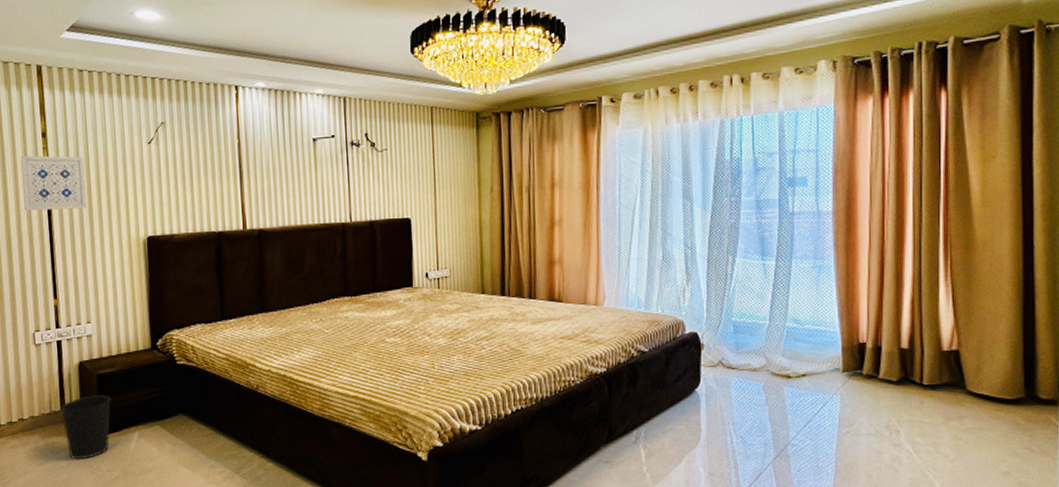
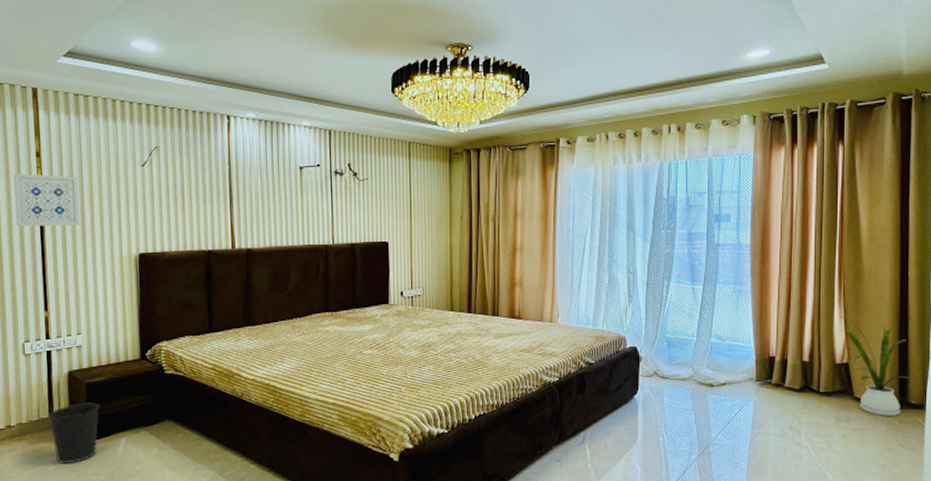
house plant: none [946,294,1046,414] -> present [839,316,915,416]

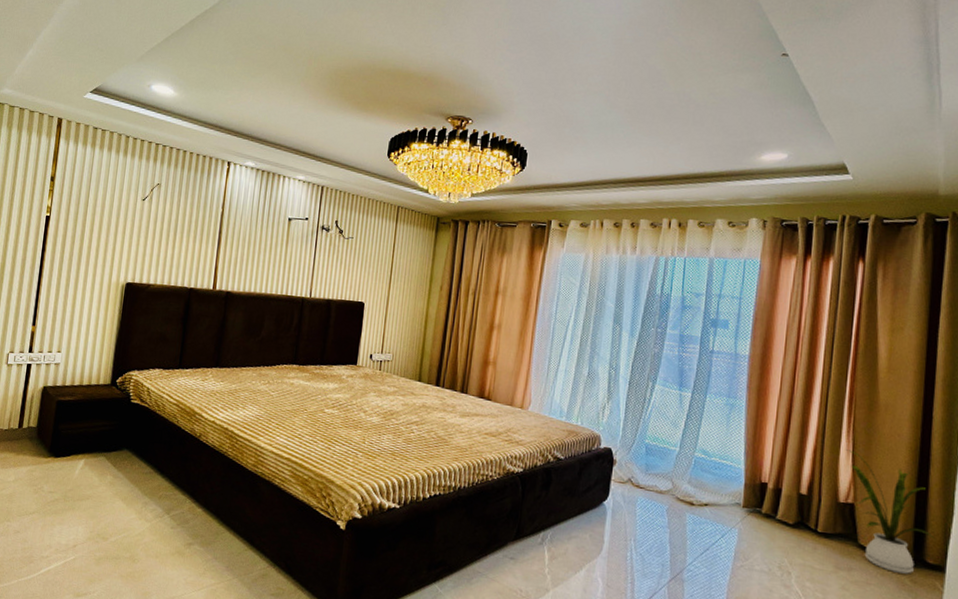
wall art: present [14,173,79,227] -> none [22,194,84,249]
wastebasket: present [49,403,100,465] -> none [17,419,66,478]

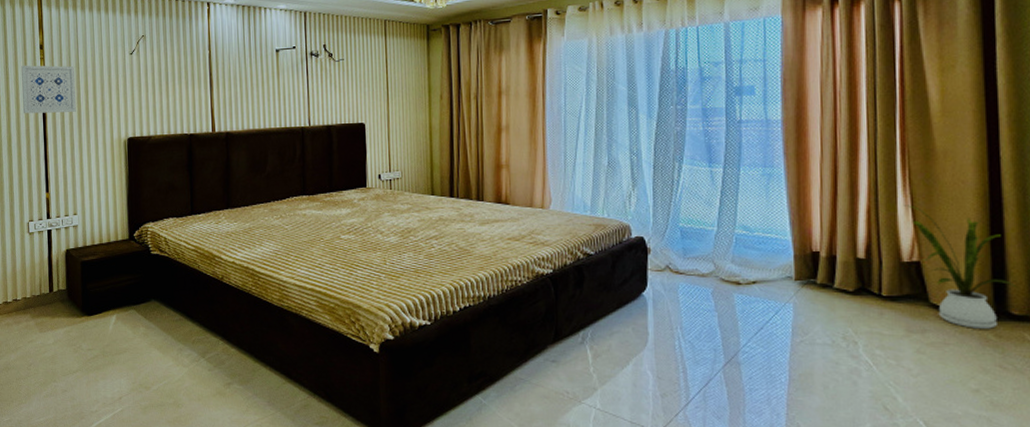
wall art: none [22,194,84,249] -> present [21,65,76,114]

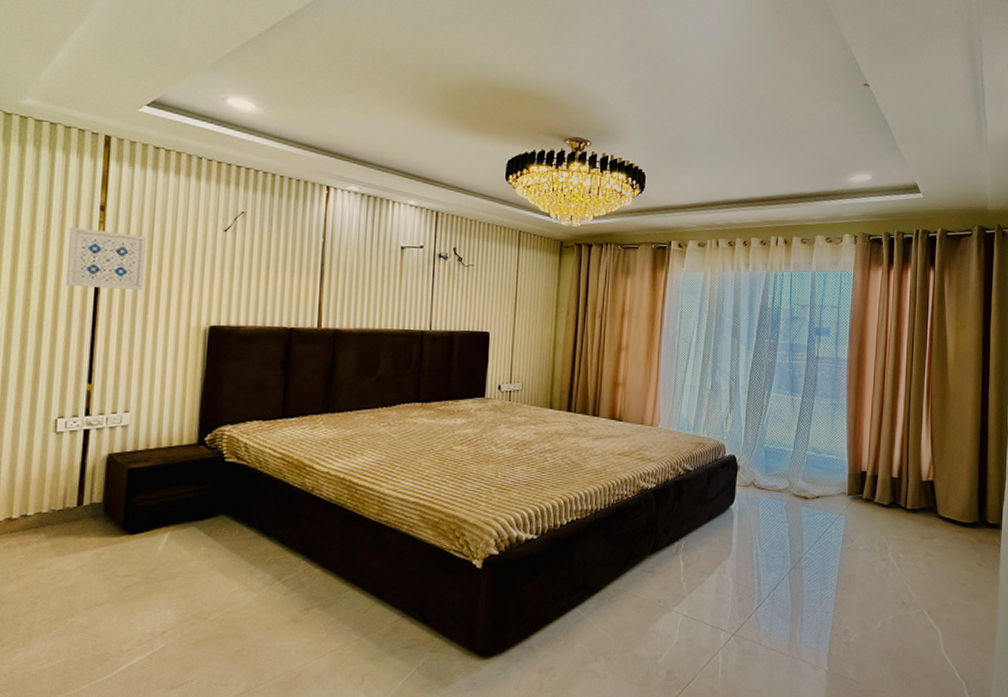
house plant: present [904,205,1017,329] -> none [926,434,993,535]

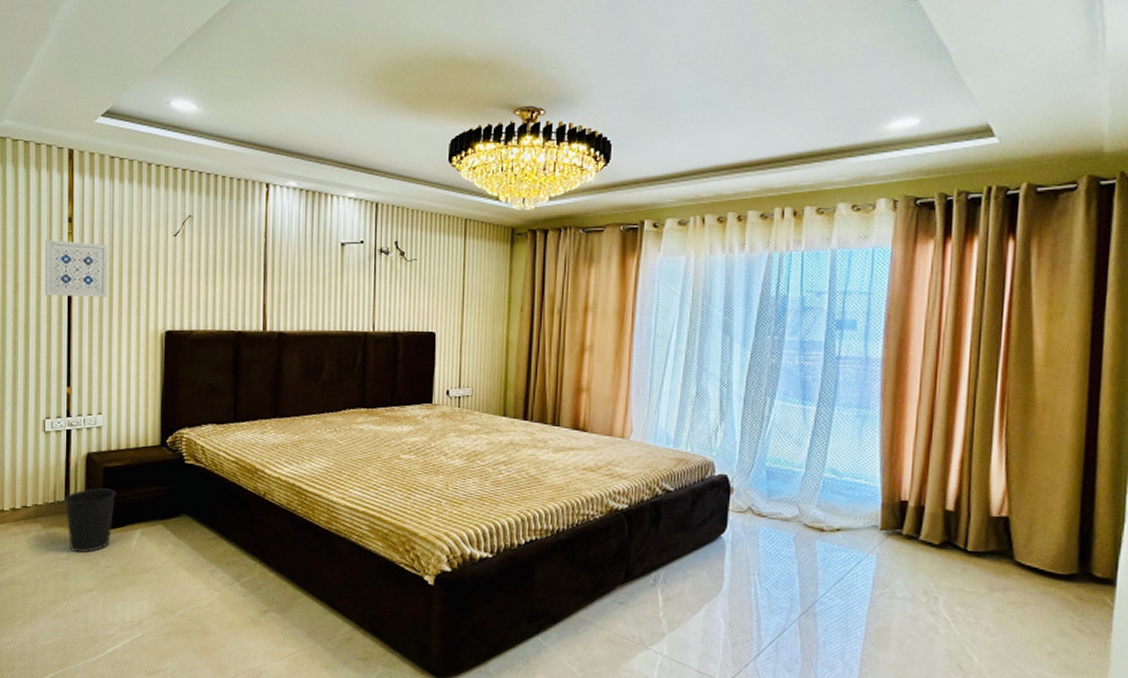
wastebasket: none [77,491,142,563] -> present [65,488,116,553]

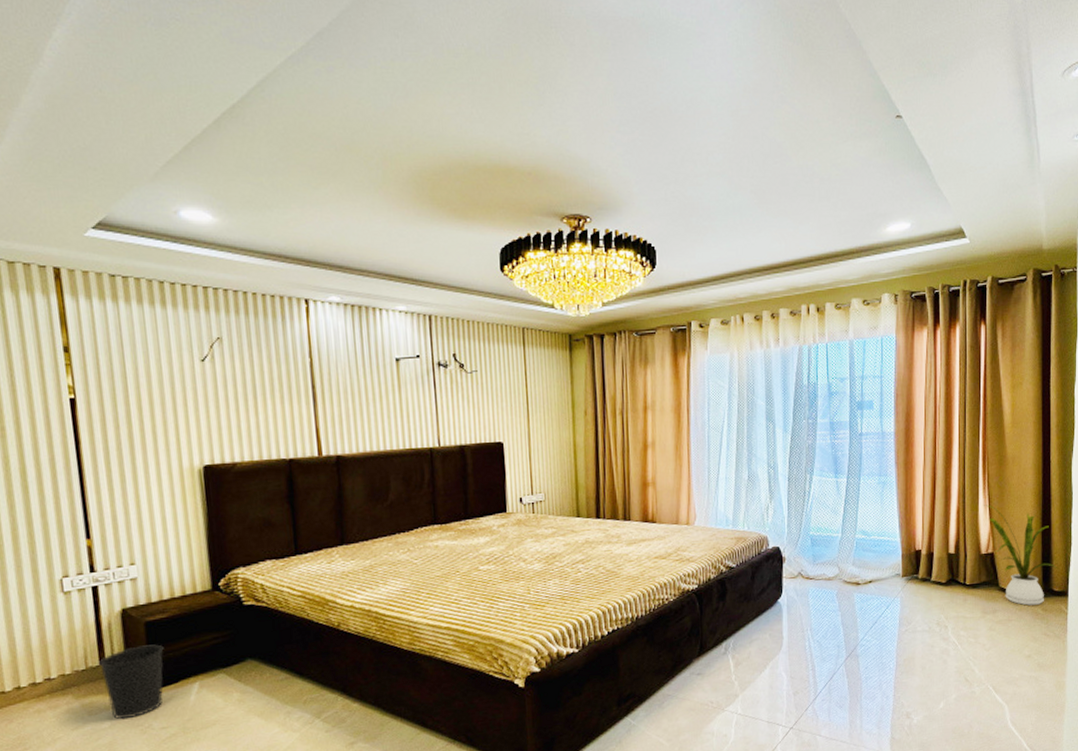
wall art: present [45,239,108,297] -> none [35,373,125,438]
house plant: none [998,457,1103,591] -> present [984,504,1058,606]

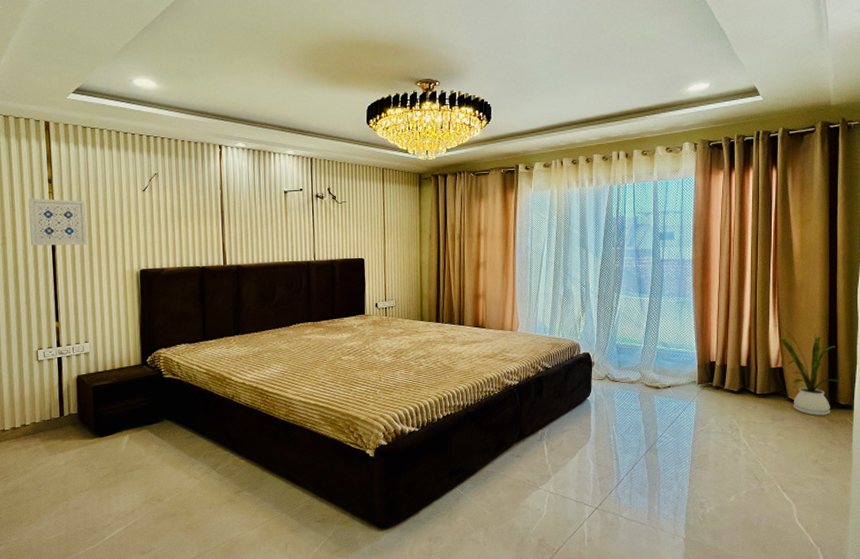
wall art: none [35,373,125,438] -> present [28,198,87,246]
wastebasket: present [99,644,164,720] -> none [60,404,105,460]

